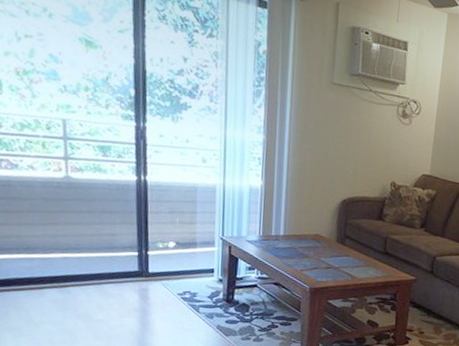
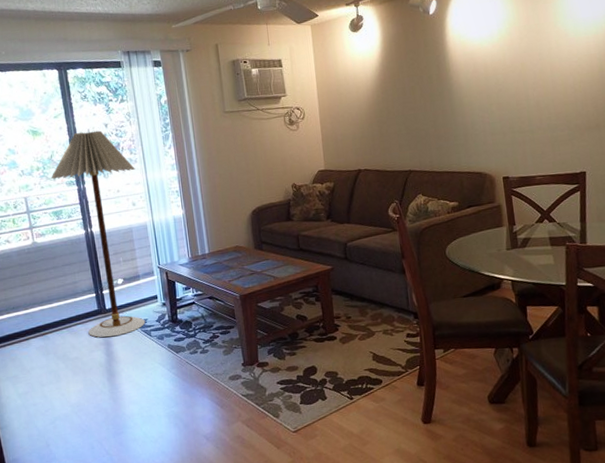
floor lamp: none [103,58,213,305] -> present [51,130,146,338]

